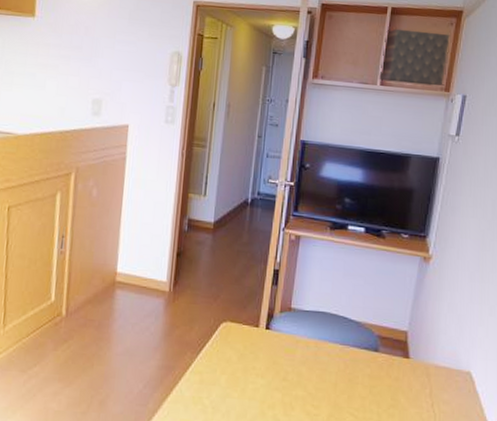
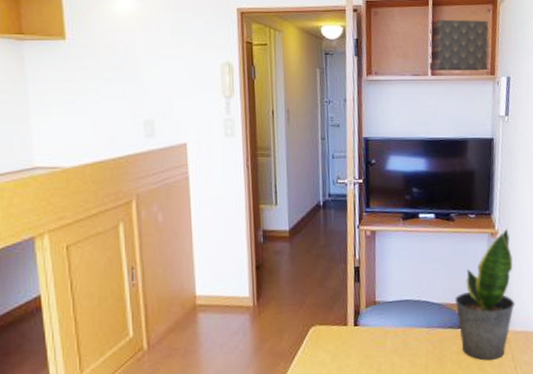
potted plant: none [374,254,444,392] -> present [455,228,515,360]

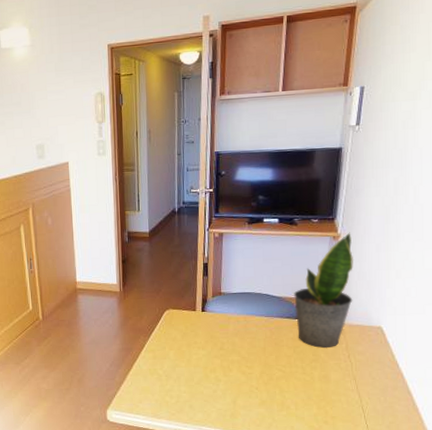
decorative box: present [429,19,489,72] -> none [280,32,345,87]

